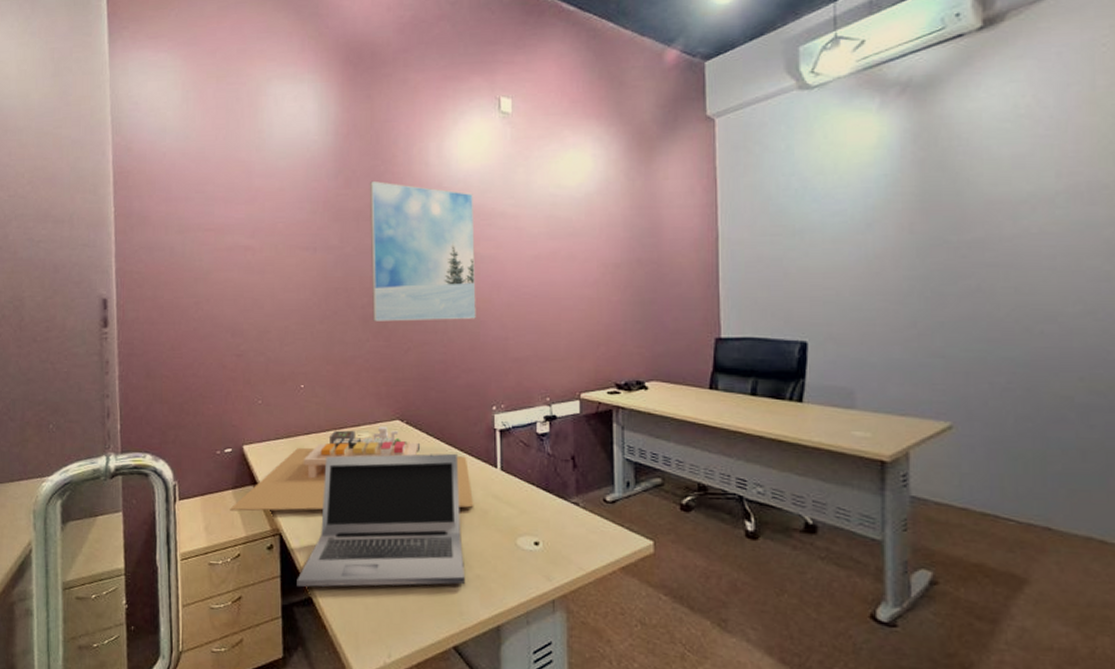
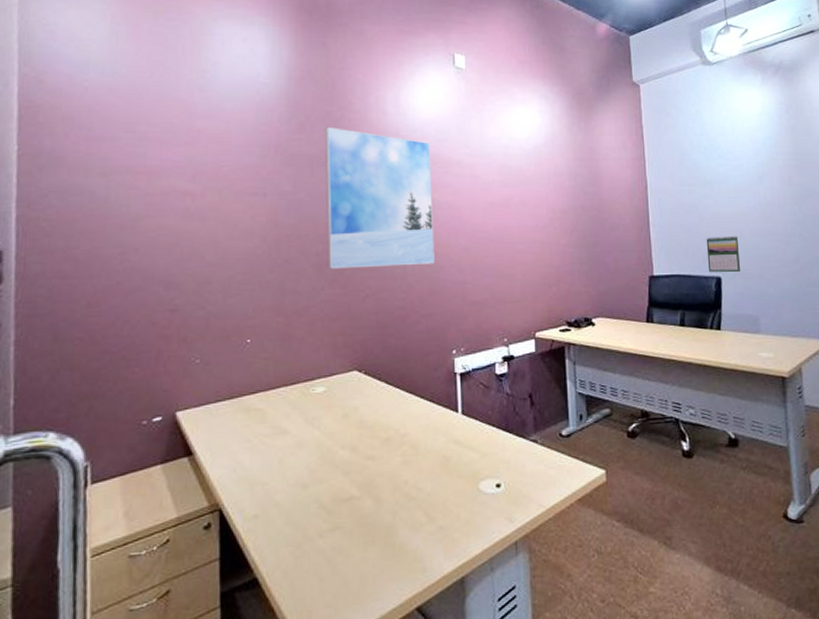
sushi platter: present [230,426,474,512] -> none [158,378,436,490]
laptop: present [297,453,466,587] -> none [239,401,428,567]
calendar: none [790,293,835,338] -> present [706,235,741,273]

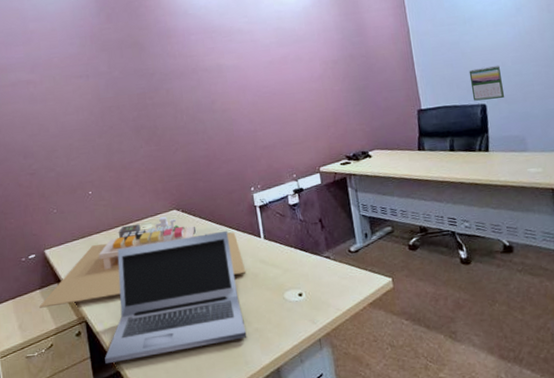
sushi platter: none [158,378,436,490] -> present [39,216,246,308]
laptop: none [239,401,428,567] -> present [105,230,247,363]
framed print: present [324,126,435,269] -> none [127,14,229,131]

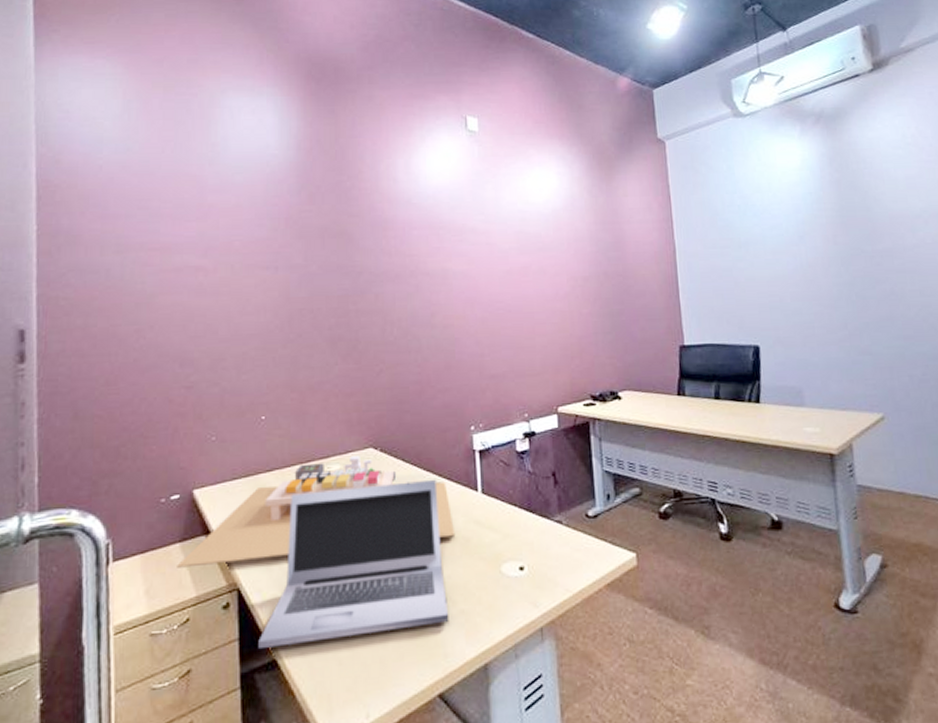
calendar: present [469,65,505,101] -> none [741,300,782,341]

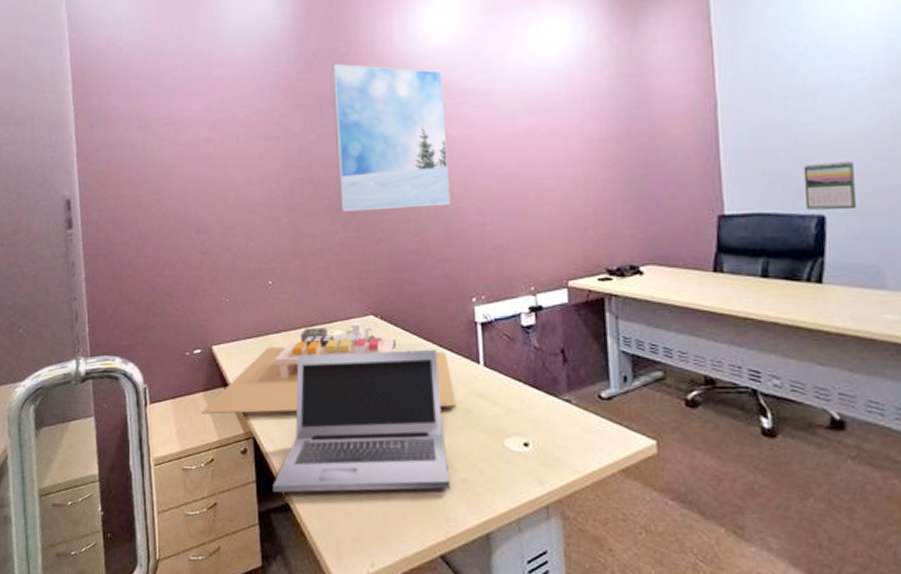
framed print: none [334,196,450,343] -> present [331,63,450,212]
calendar: none [741,300,782,341] -> present [803,160,858,210]

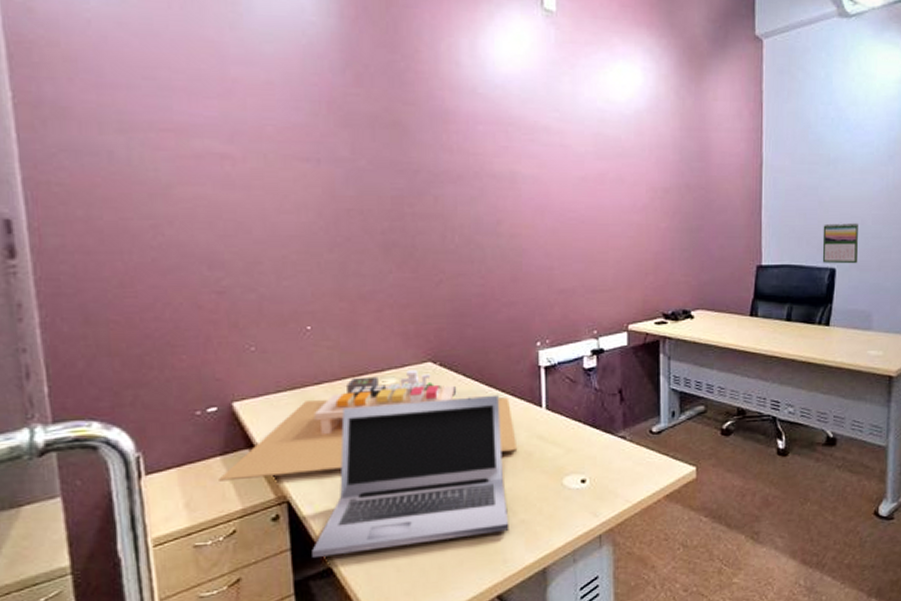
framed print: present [331,63,450,212] -> none [386,79,518,250]

